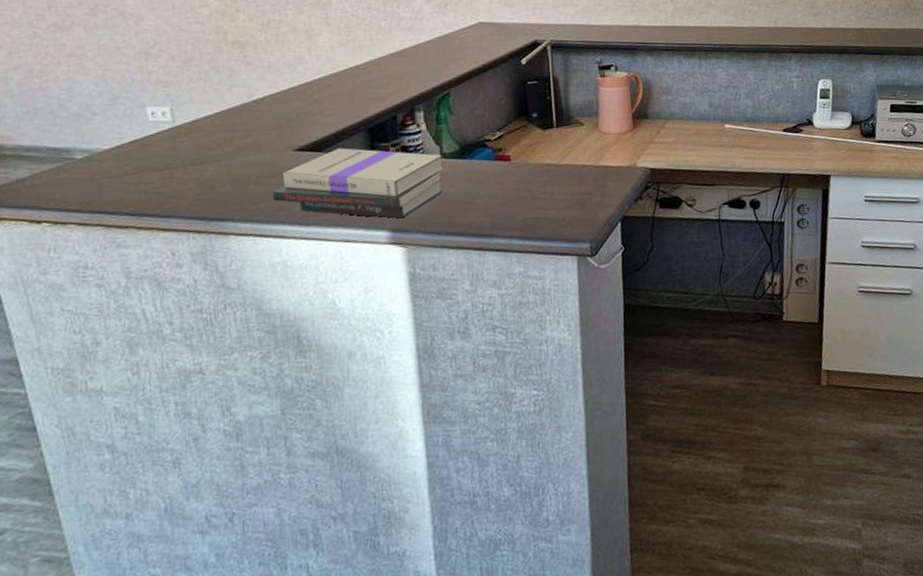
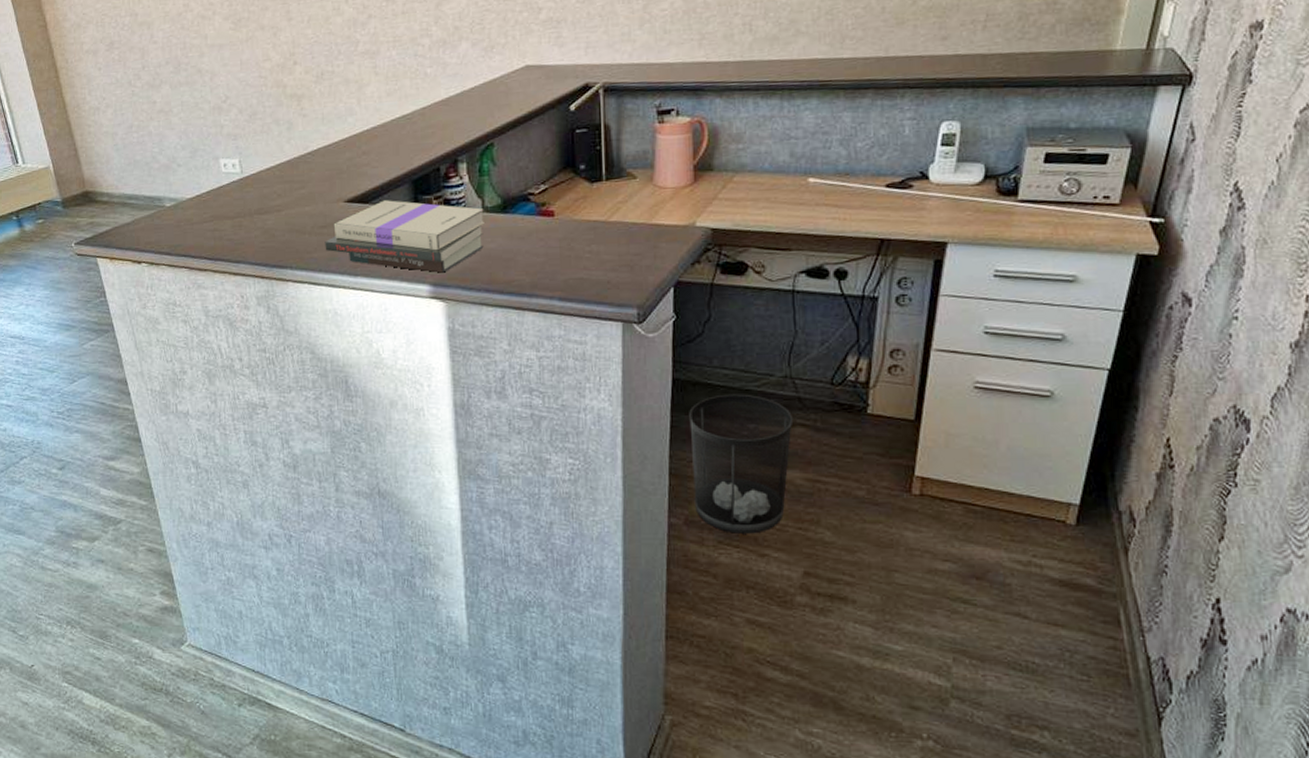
waste bin: none [640,313,727,442] -> present [689,394,794,534]

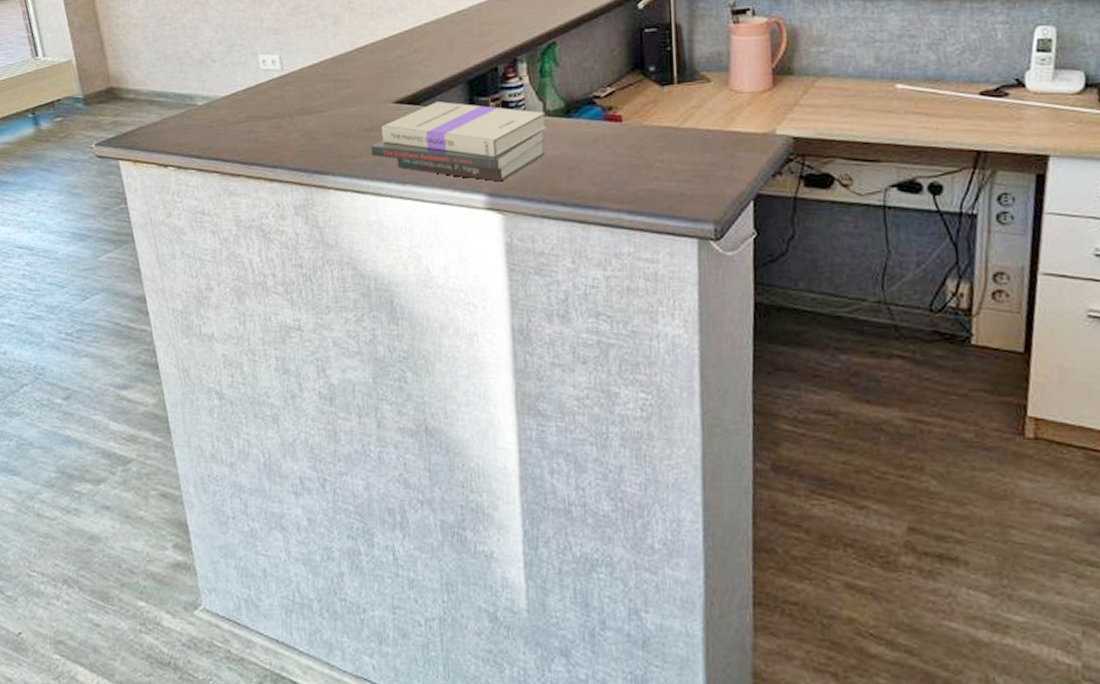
waste bin: present [689,394,794,534] -> none [773,320,890,482]

